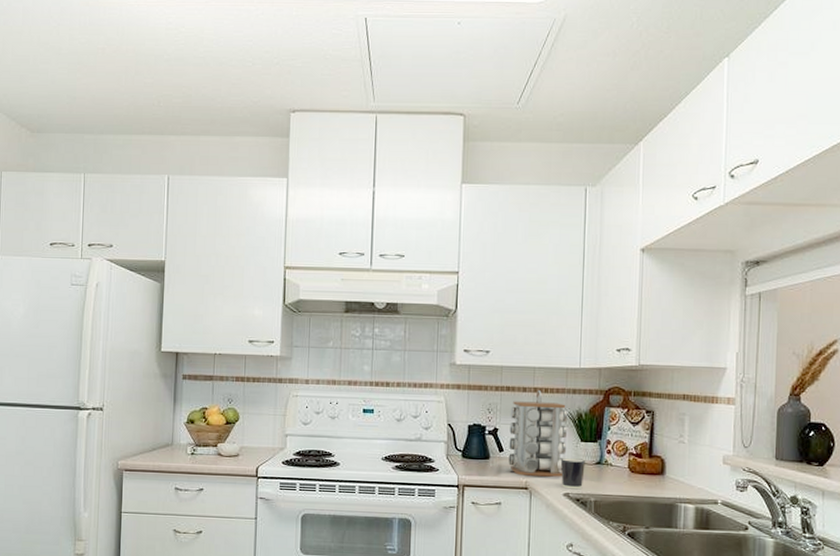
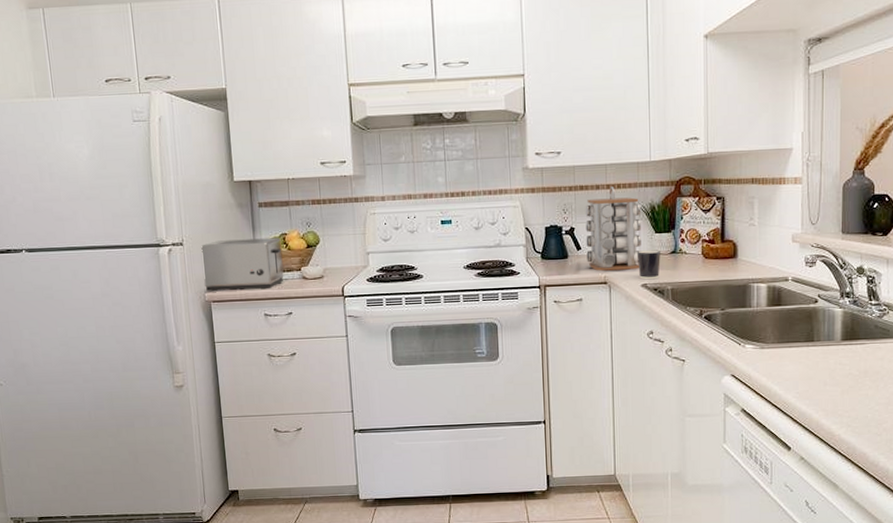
toaster: none [118,409,201,463] -> present [200,237,284,292]

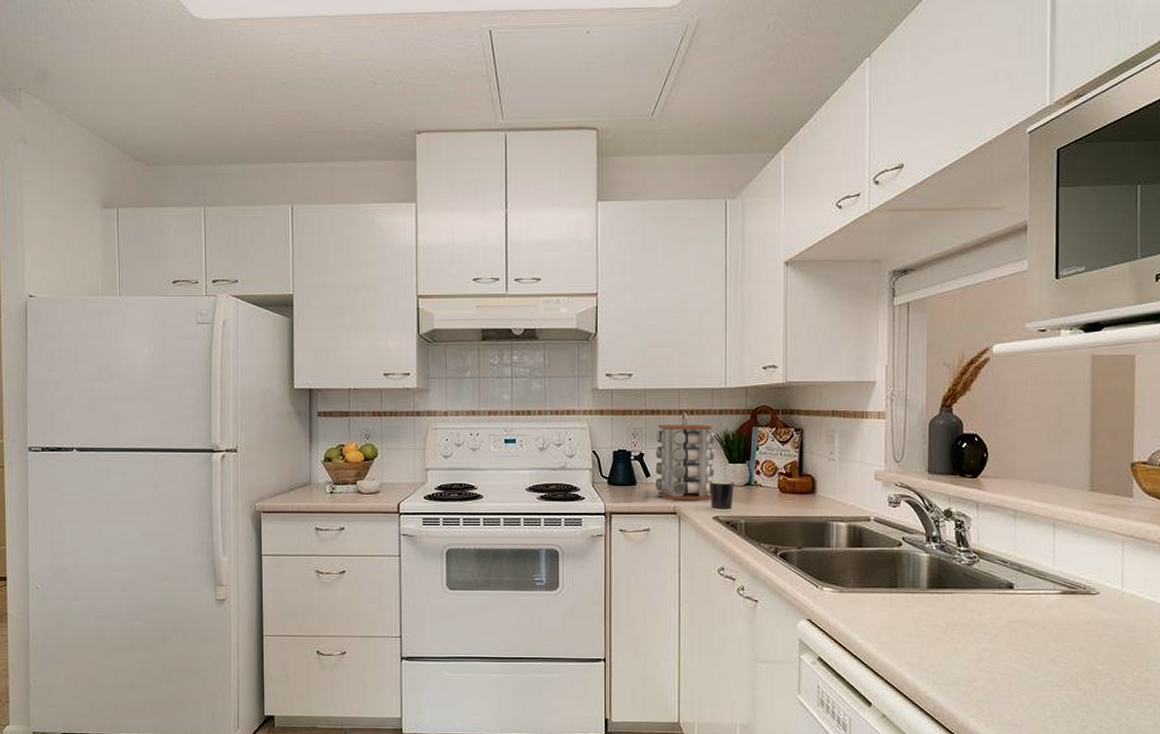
toaster: present [200,237,284,292] -> none [254,449,339,502]

